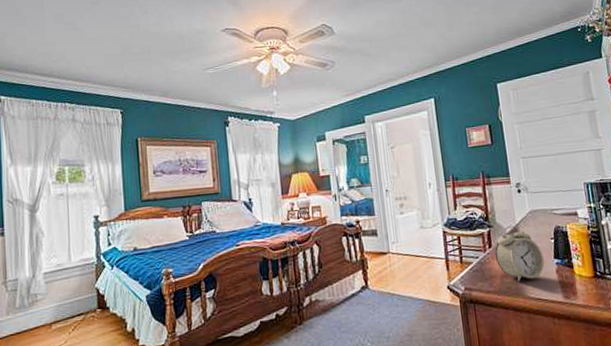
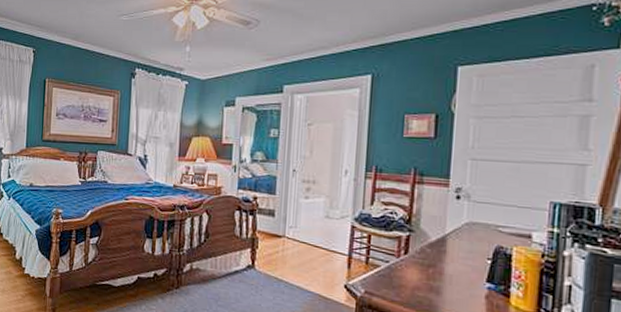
alarm clock: present [495,225,545,282] -> none [411,234,473,299]

